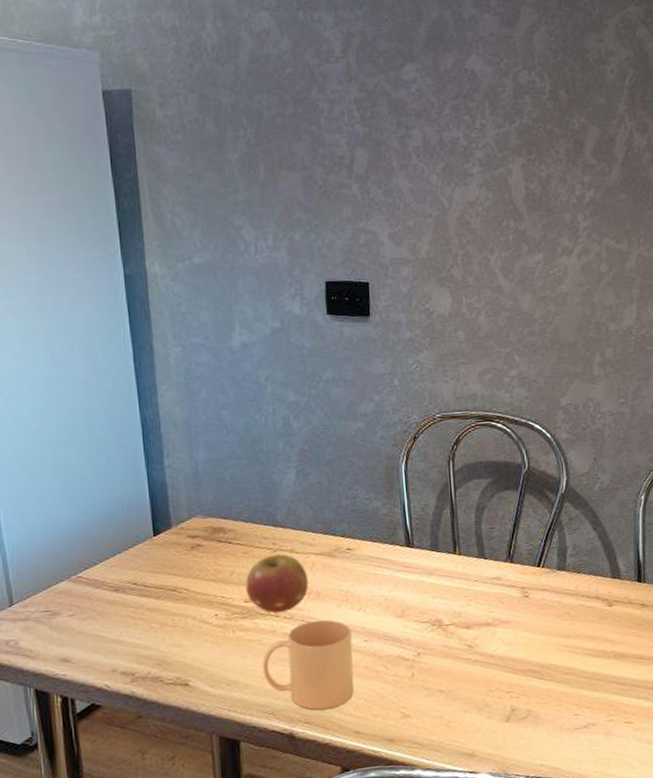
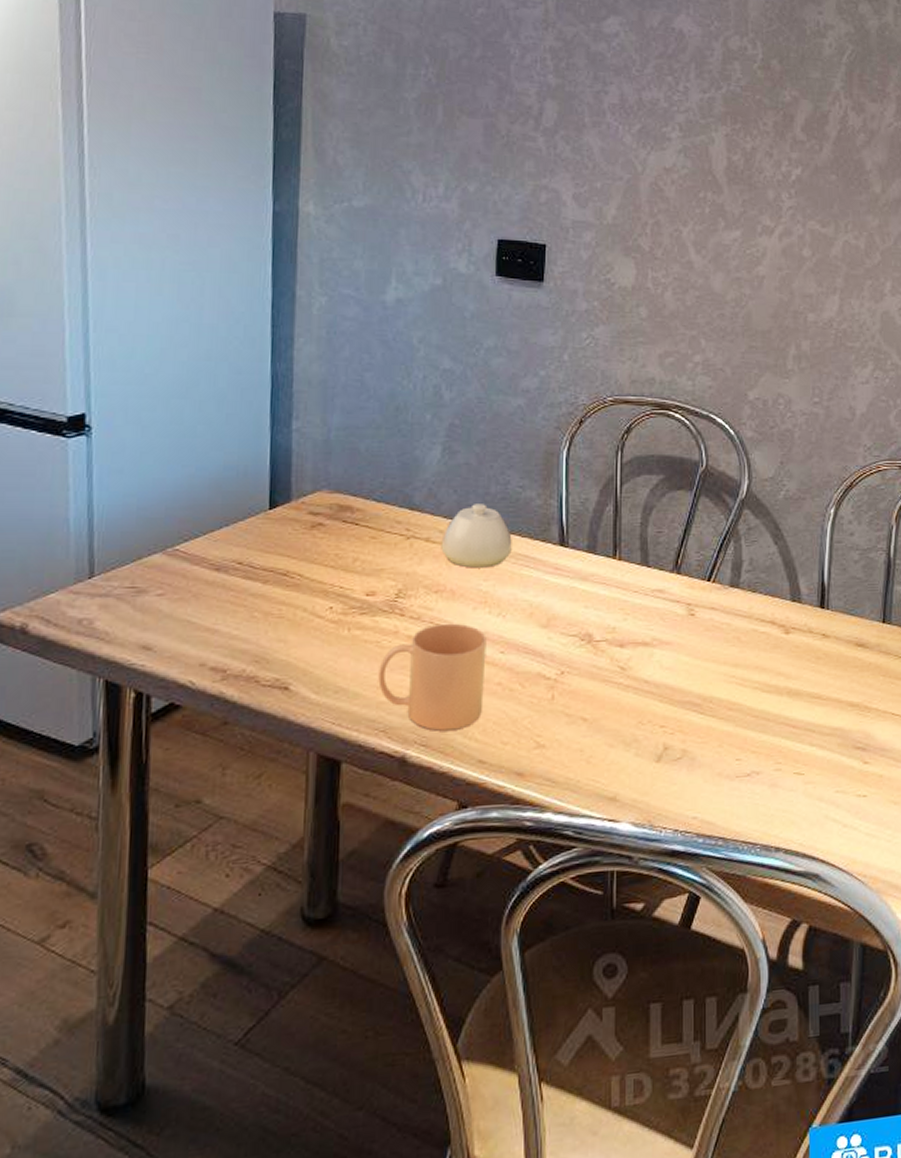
fruit: present [245,554,309,613] -> none [368,542,443,610]
sugar bowl: none [303,516,366,572] -> present [441,504,512,568]

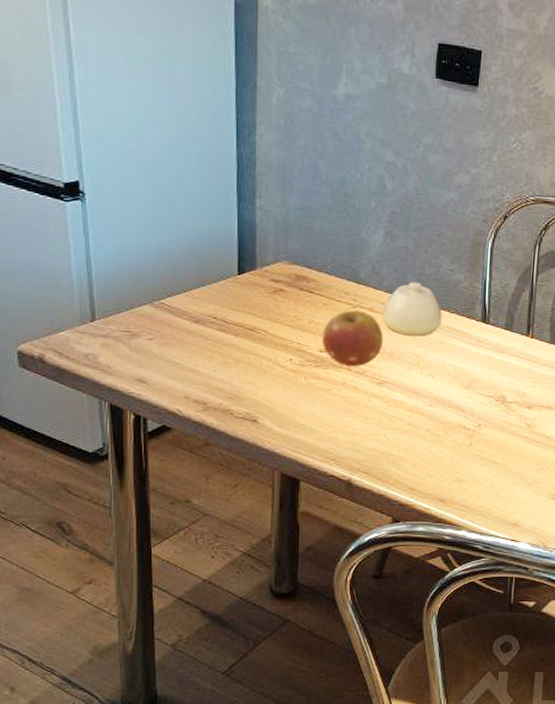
fruit: none [368,542,443,610] -> present [321,310,384,366]
mug: present [378,623,487,731] -> none [329,379,418,463]

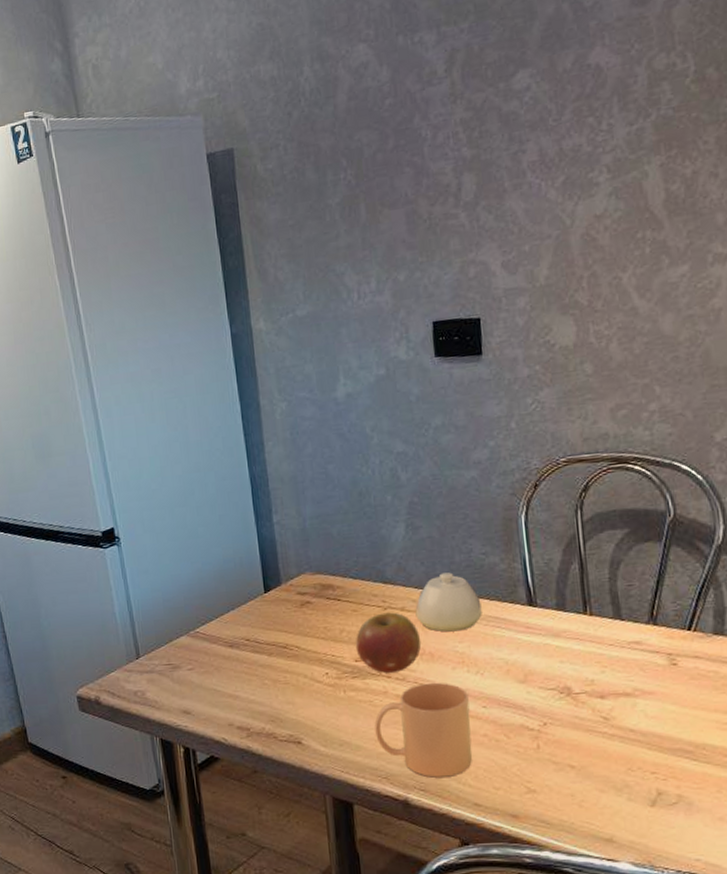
mug: none [329,379,418,463] -> present [374,682,472,778]

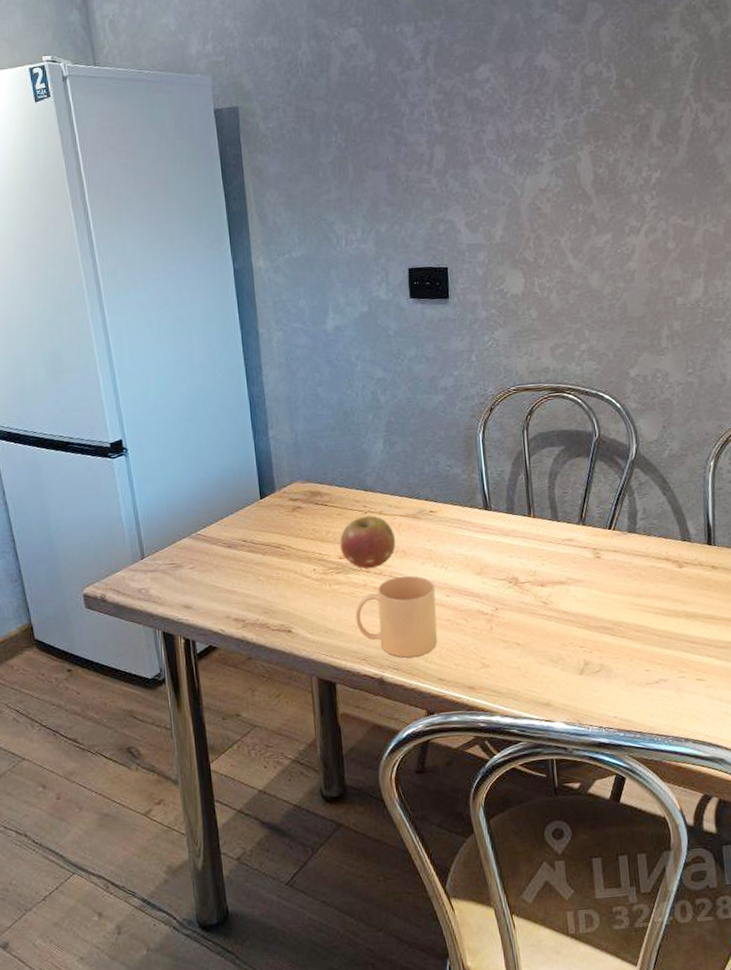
sugar bowl: present [415,572,482,632] -> none [391,481,447,533]

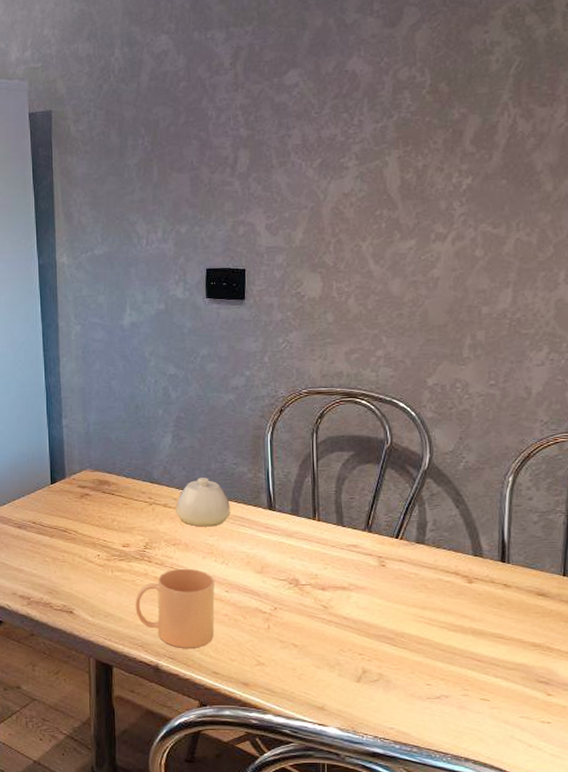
fruit: present [339,515,396,568] -> none [124,507,179,558]
sugar bowl: none [391,481,447,533] -> present [175,478,230,527]

